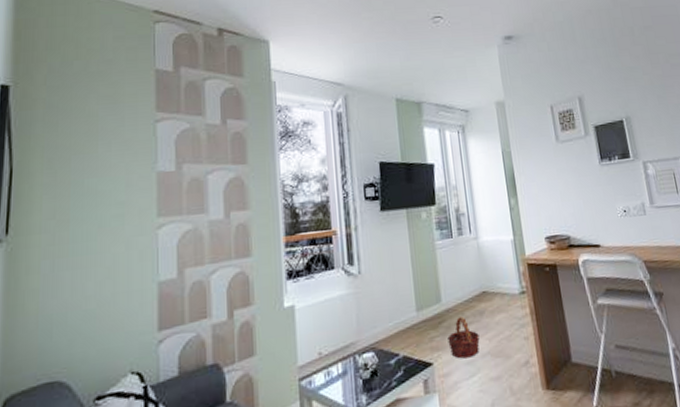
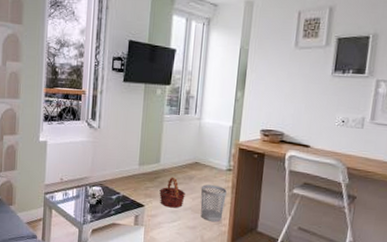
wastebasket: none [495,315,529,365] -> present [200,184,227,223]

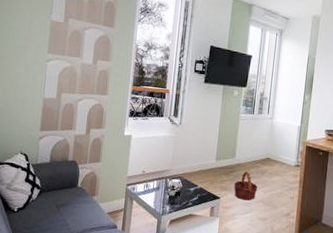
wastebasket: present [200,184,227,223] -> none [271,179,295,215]

